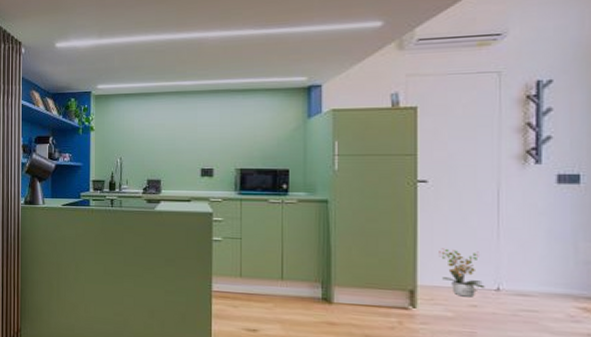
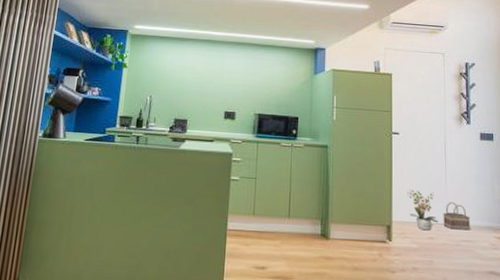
basket: none [492,263,534,298] -> present [443,202,470,231]

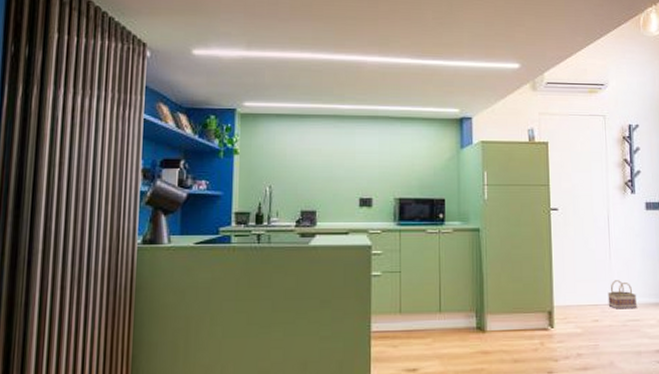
potted plant: present [407,189,438,231] -> none [569,270,603,313]

